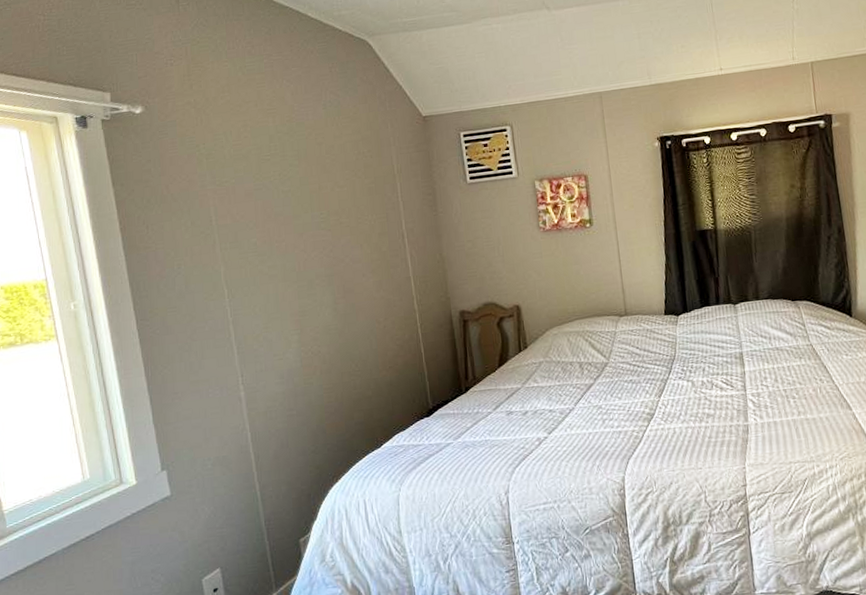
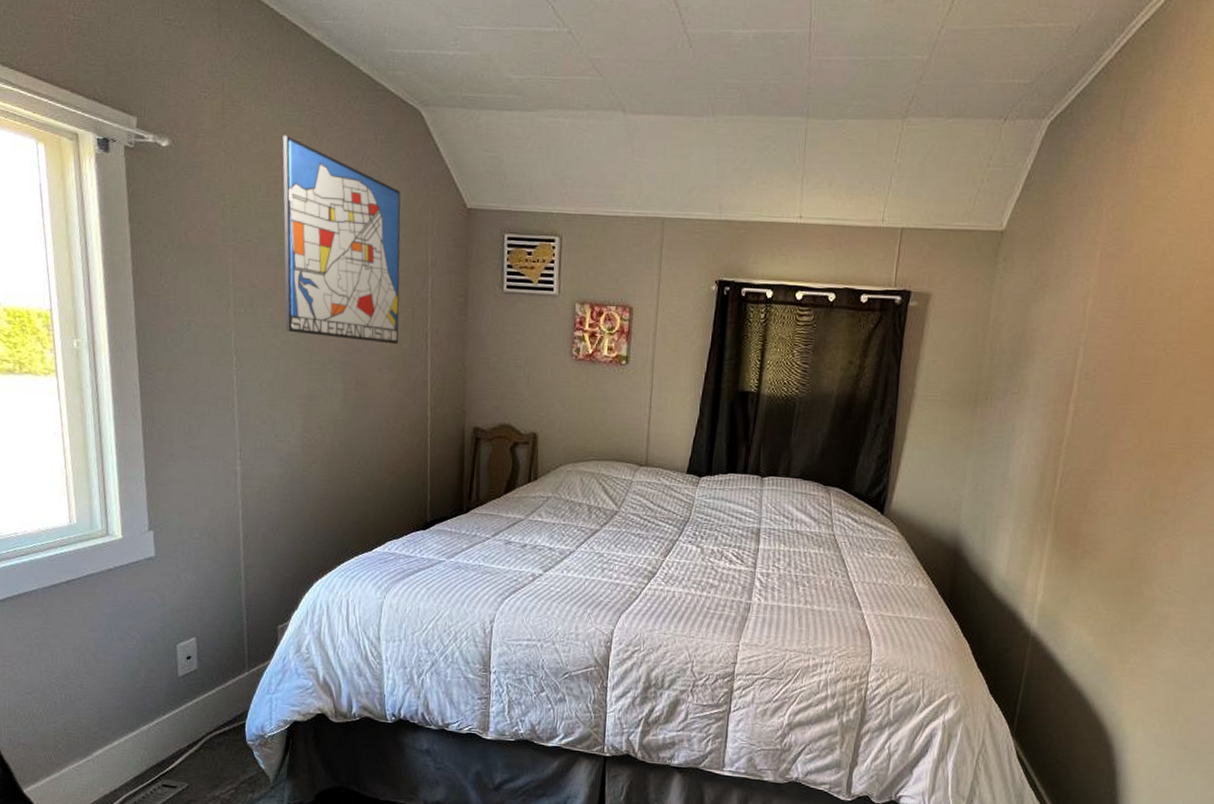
wall art: none [246,83,378,257] -> present [282,135,401,345]

